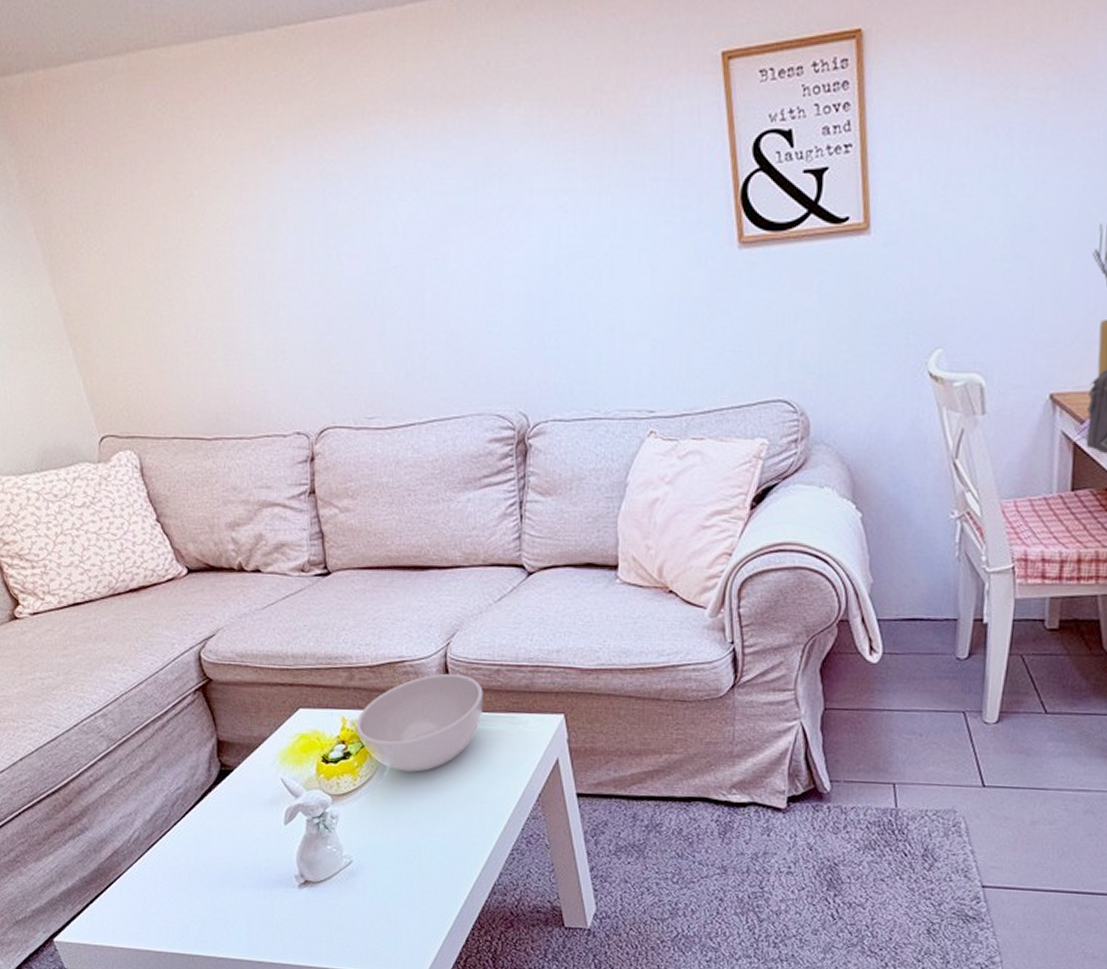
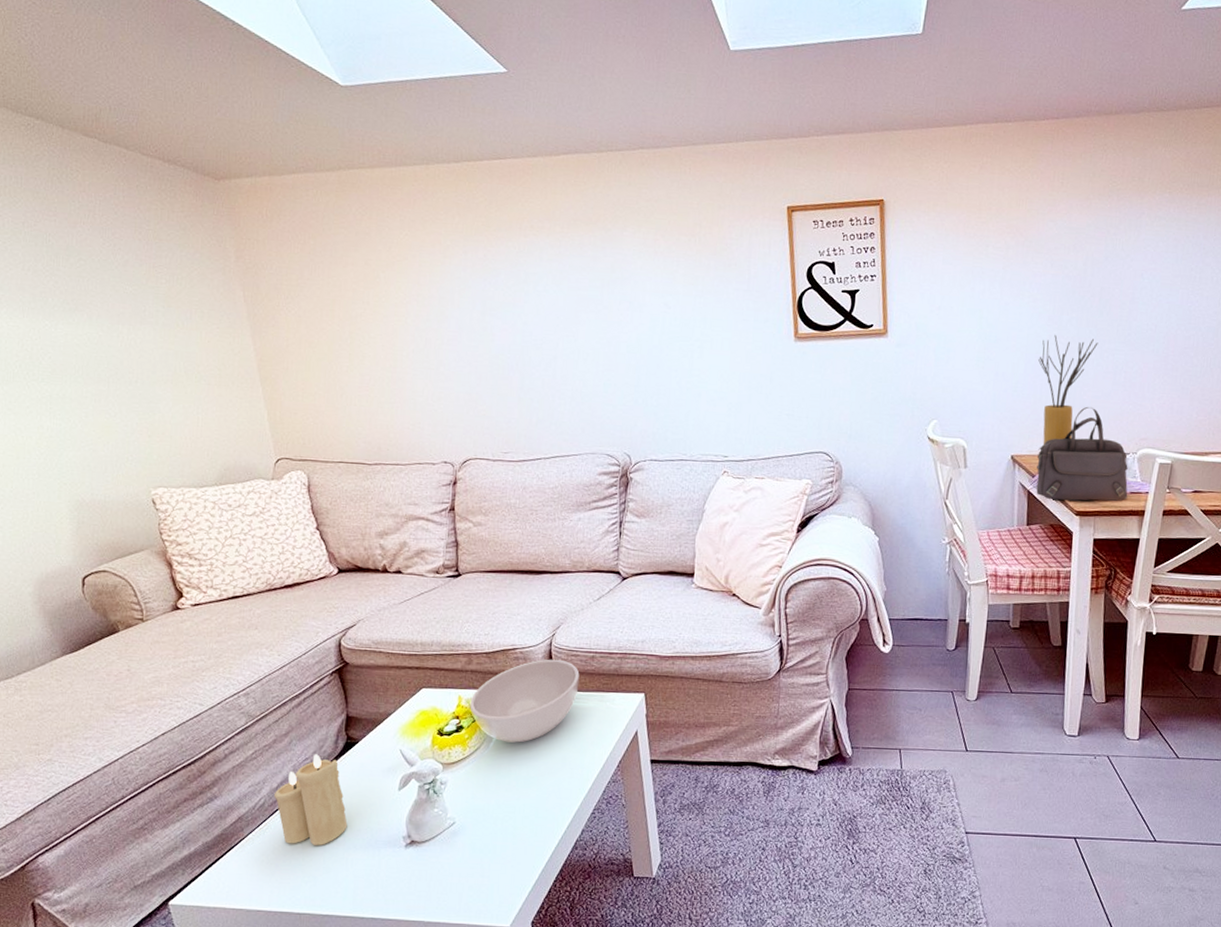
candle: none [149,783,233,883] -> present [274,754,348,845]

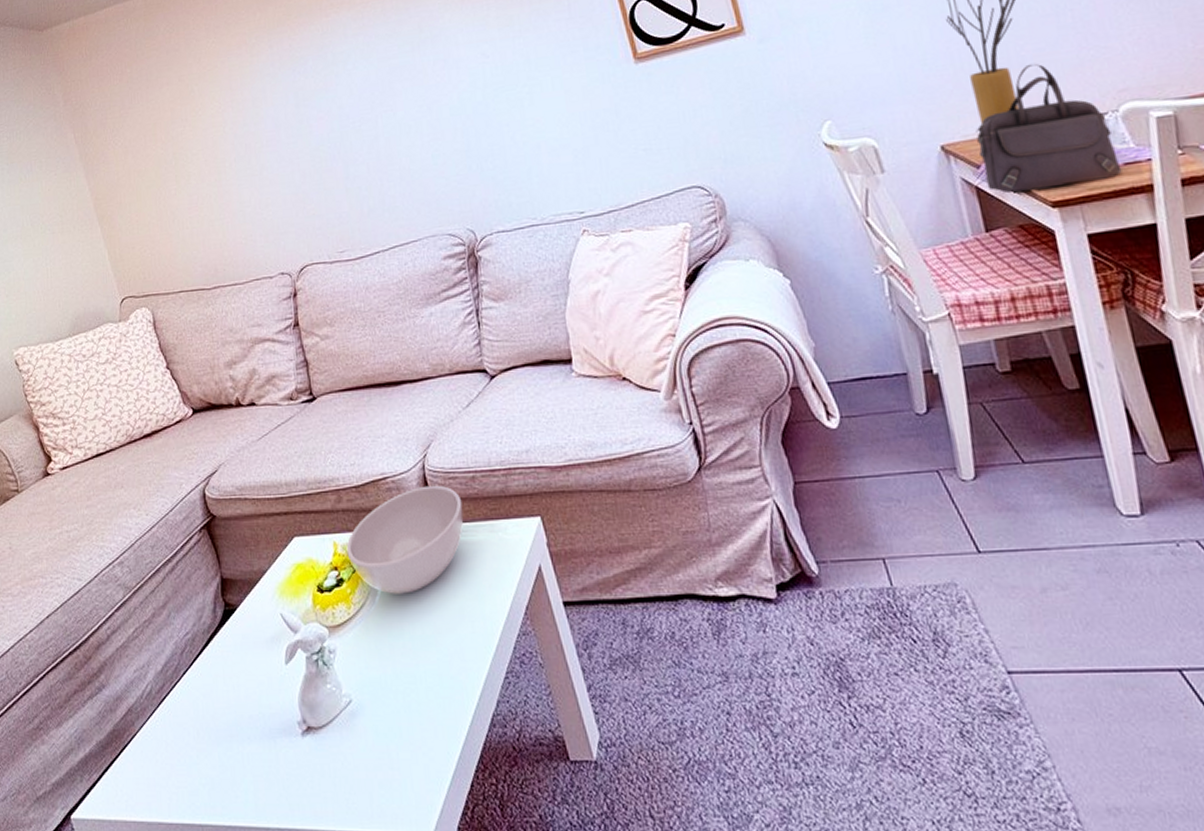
candle: present [274,754,348,845] -> none [160,627,238,738]

